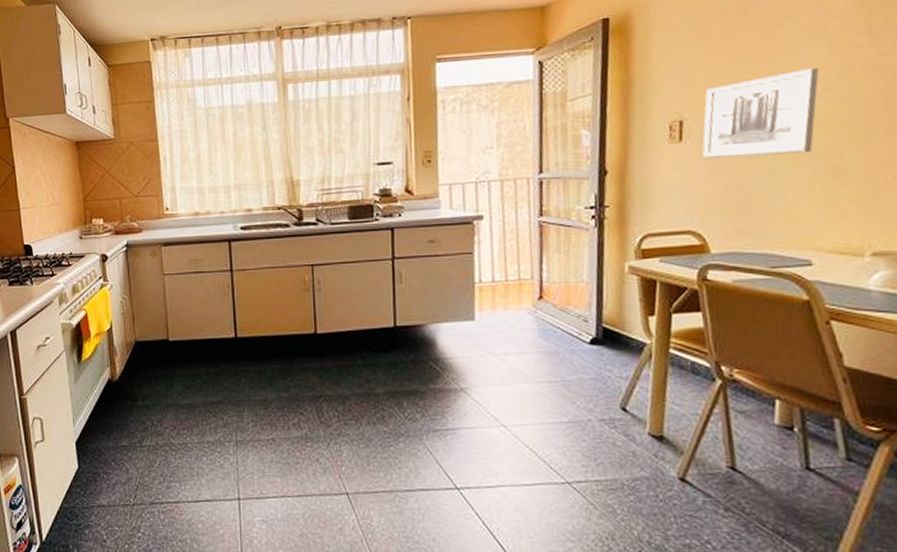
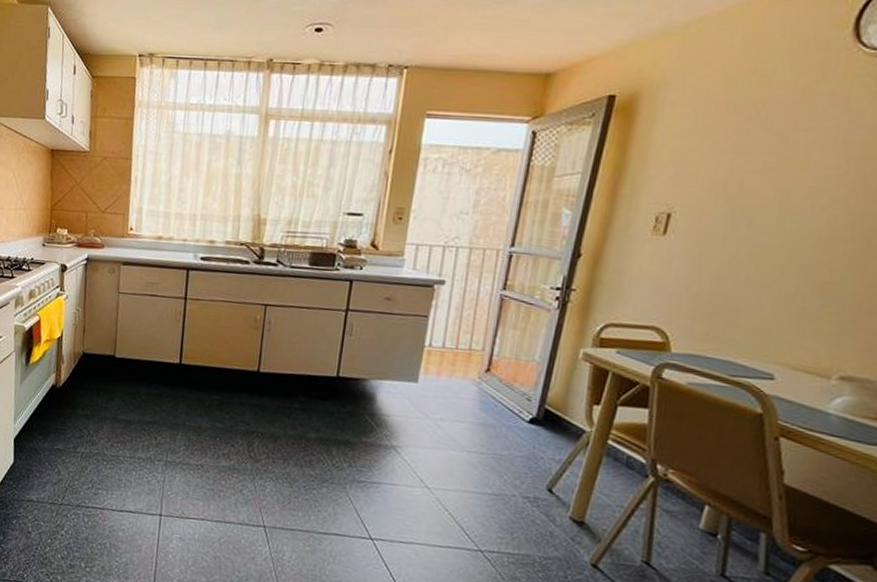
wall art: present [701,68,819,160] -> none [683,177,829,265]

